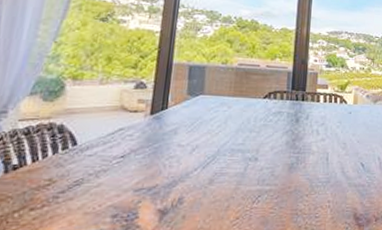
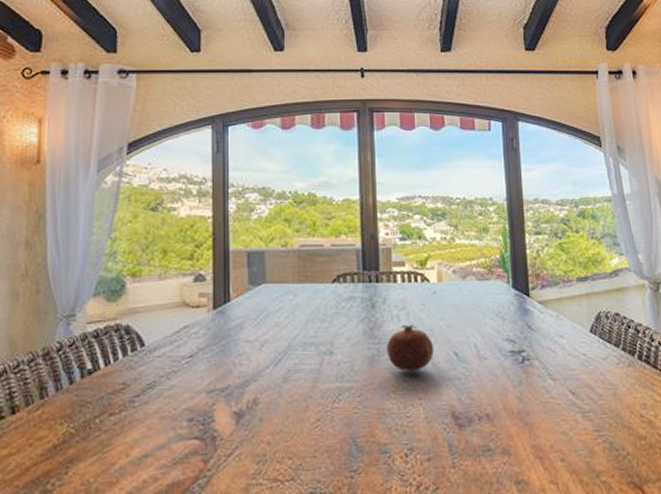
fruit: none [304,138,344,178] -> present [386,324,434,372]

